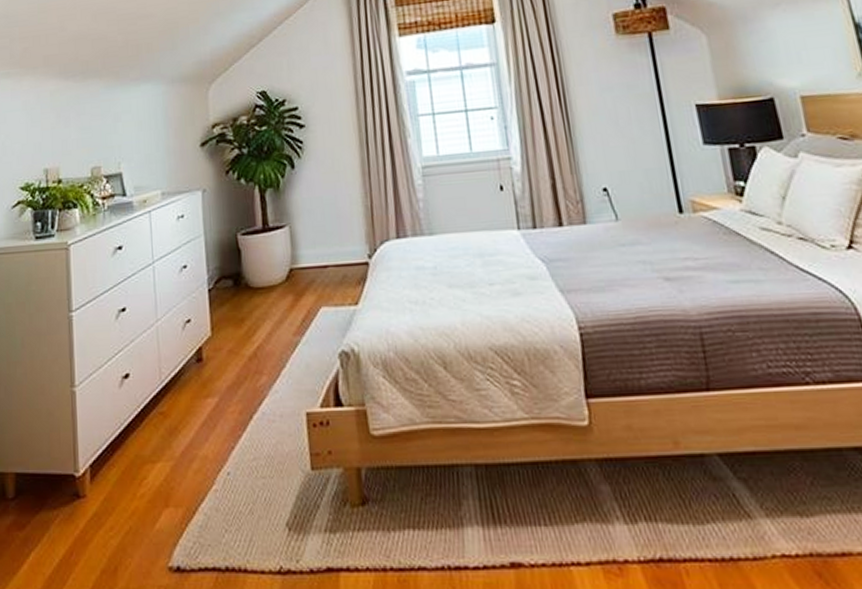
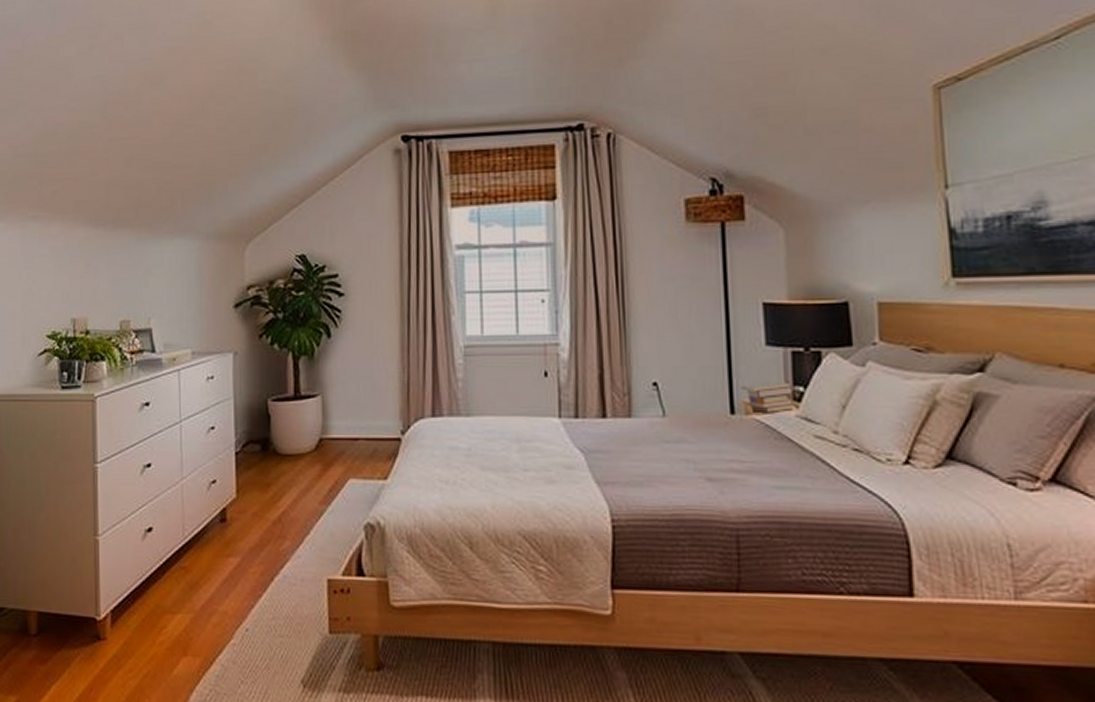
books: none [684,178,737,211] -> present [739,382,794,414]

